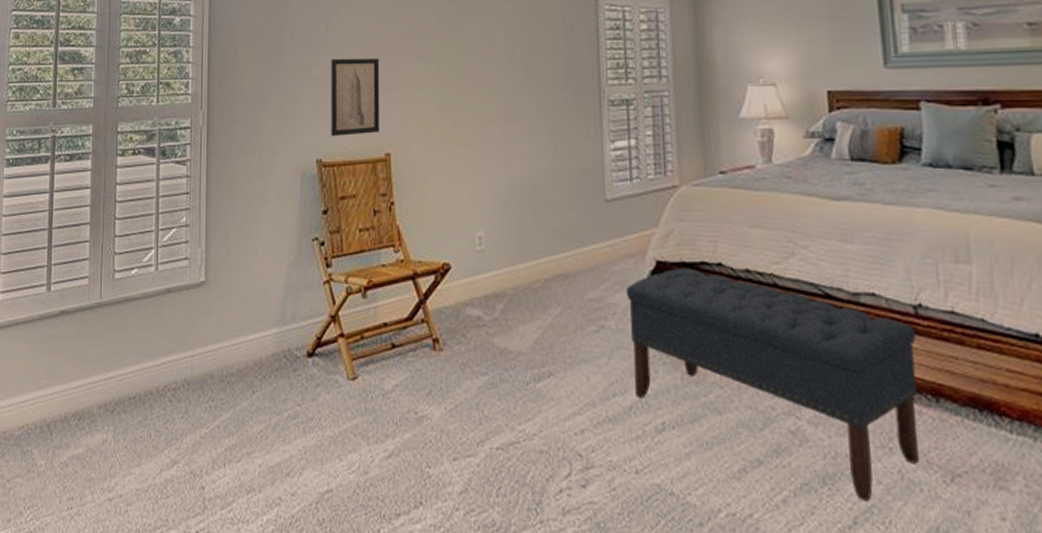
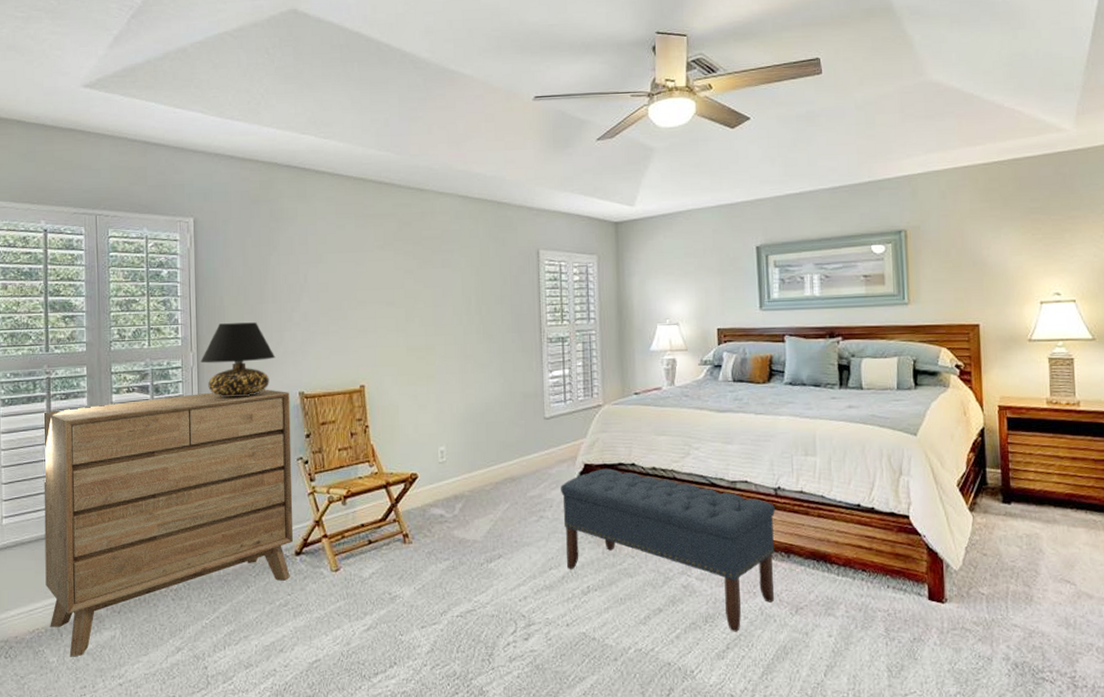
dresser: none [38,155,306,462] -> present [43,389,293,657]
table lamp: none [211,77,292,164] -> present [200,322,276,398]
wall art: present [331,58,380,136] -> none [310,305,355,372]

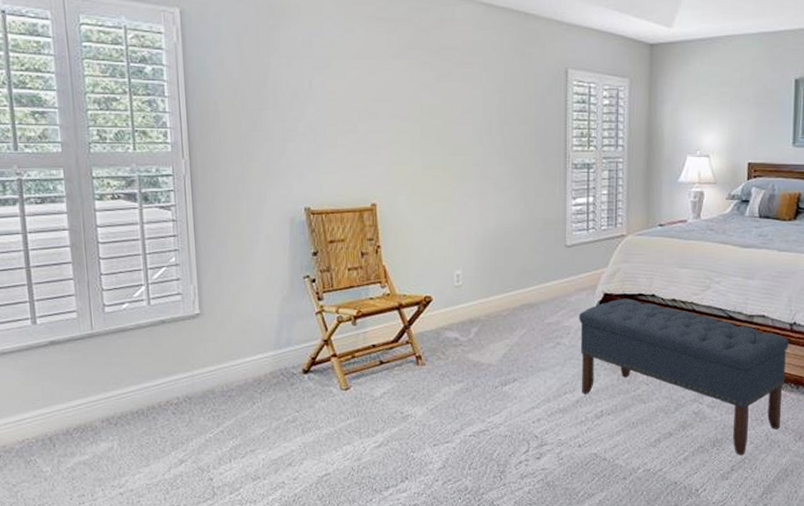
dresser: present [43,389,293,657] -> none [18,203,301,467]
table lamp: present [200,322,276,398] -> none [194,129,278,210]

